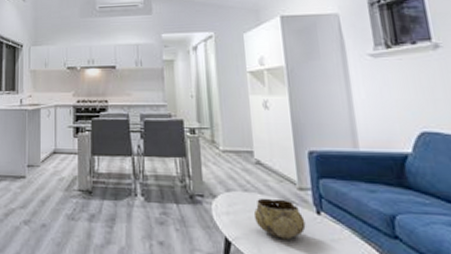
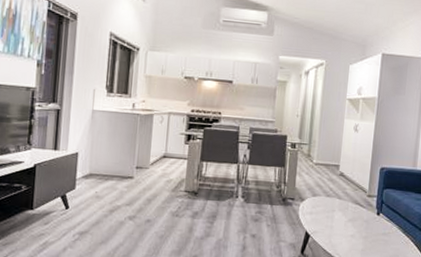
decorative bowl: present [253,198,306,240] -> none [330,202,368,234]

